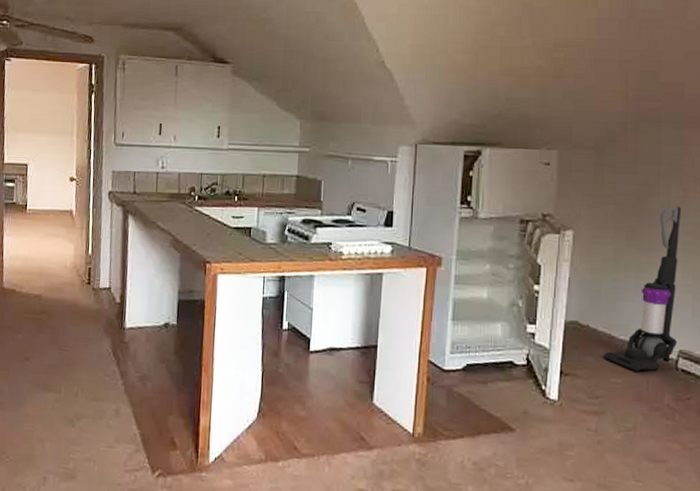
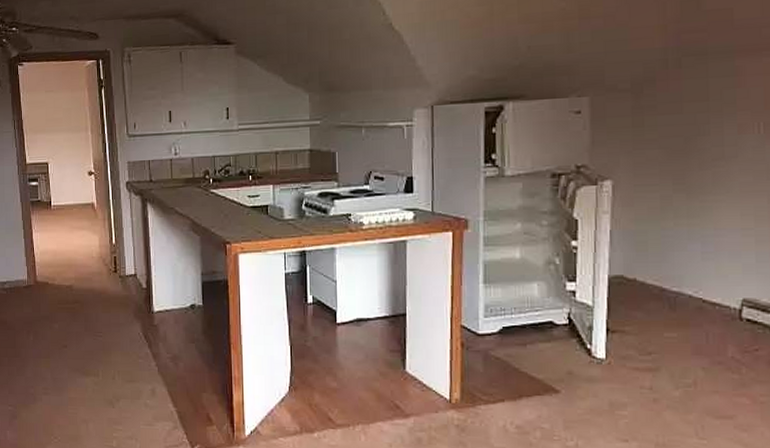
vacuum cleaner: present [604,206,681,371] -> none [655,144,739,324]

